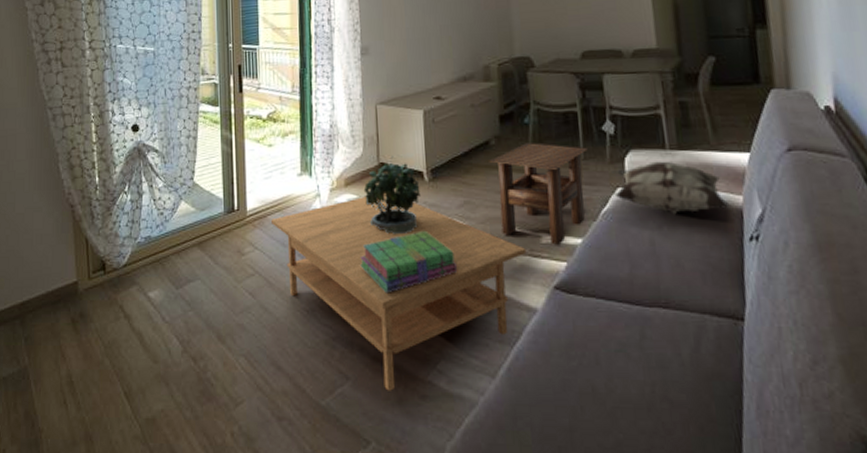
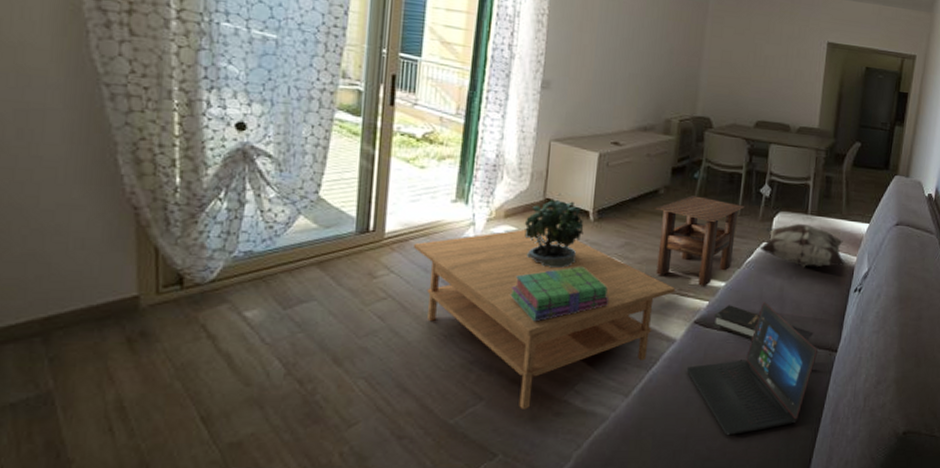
laptop: none [555,260,718,431] -> present [686,302,818,436]
hardback book: none [576,265,633,307] -> present [713,305,761,340]

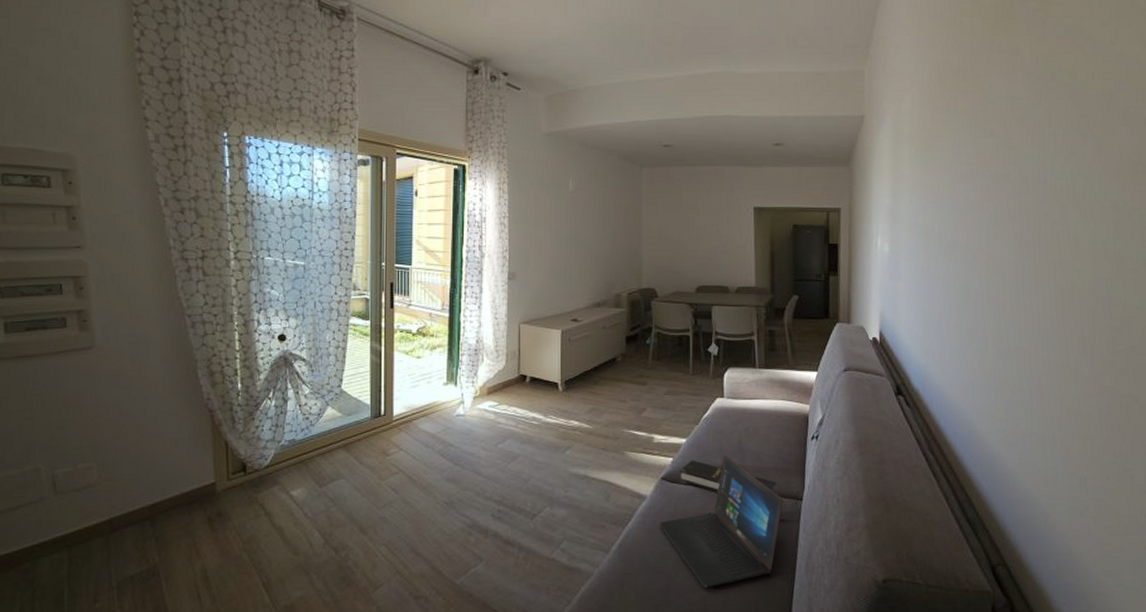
coffee table: present [414,228,676,409] -> none [417,401,641,568]
stack of books: present [510,266,610,322] -> none [498,432,583,487]
potted plant: present [524,193,584,269] -> none [504,369,555,437]
side table: present [655,195,746,286] -> none [615,360,697,444]
decorative pillow: present [759,223,846,267] -> none [714,377,800,419]

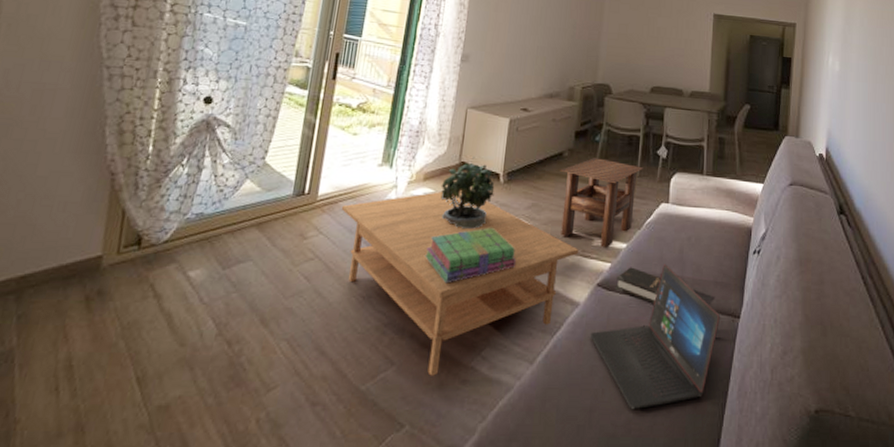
coffee table: none [417,401,641,568] -> present [342,190,579,376]
stack of books: none [498,432,583,487] -> present [425,227,517,284]
potted plant: none [504,369,555,437] -> present [440,157,495,230]
side table: none [615,360,697,444] -> present [560,158,644,248]

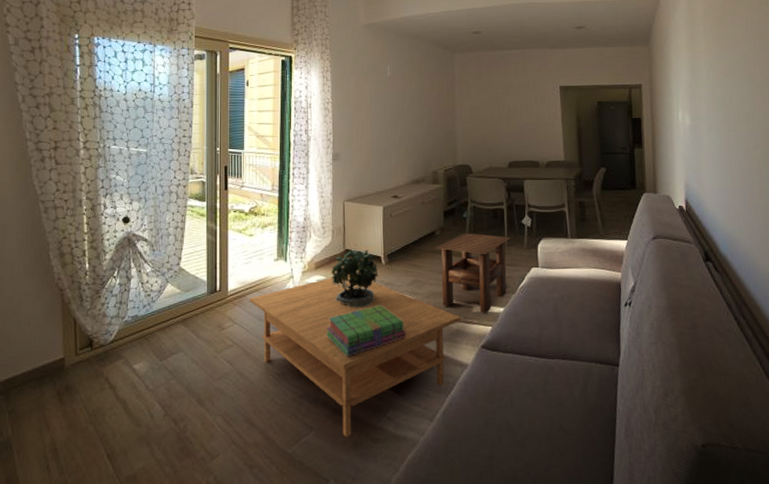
laptop: present [590,264,720,410] -> none [481,323,600,455]
hardback book: present [616,267,662,304] -> none [498,328,541,360]

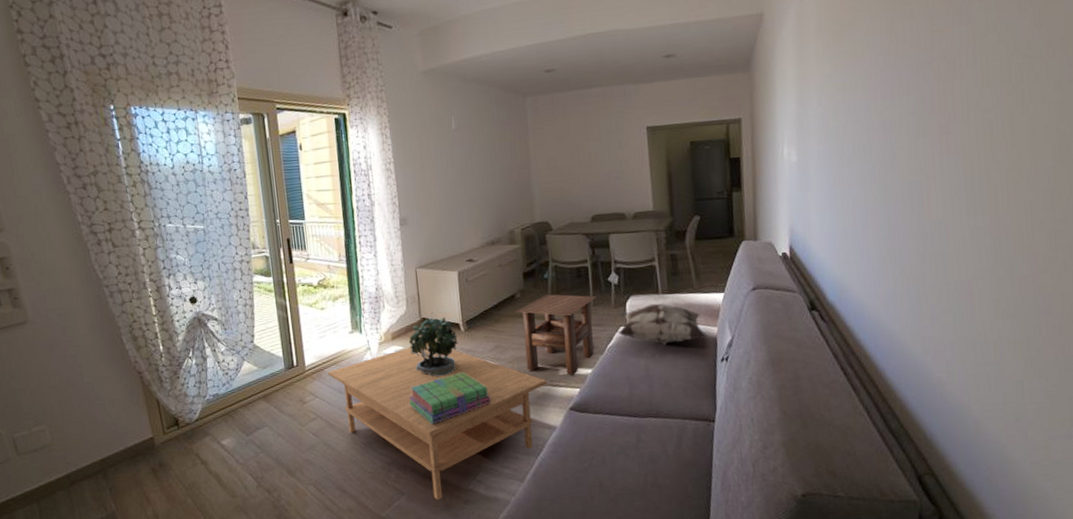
decorative pillow: none [529,247,612,287] -> present [618,303,707,345]

